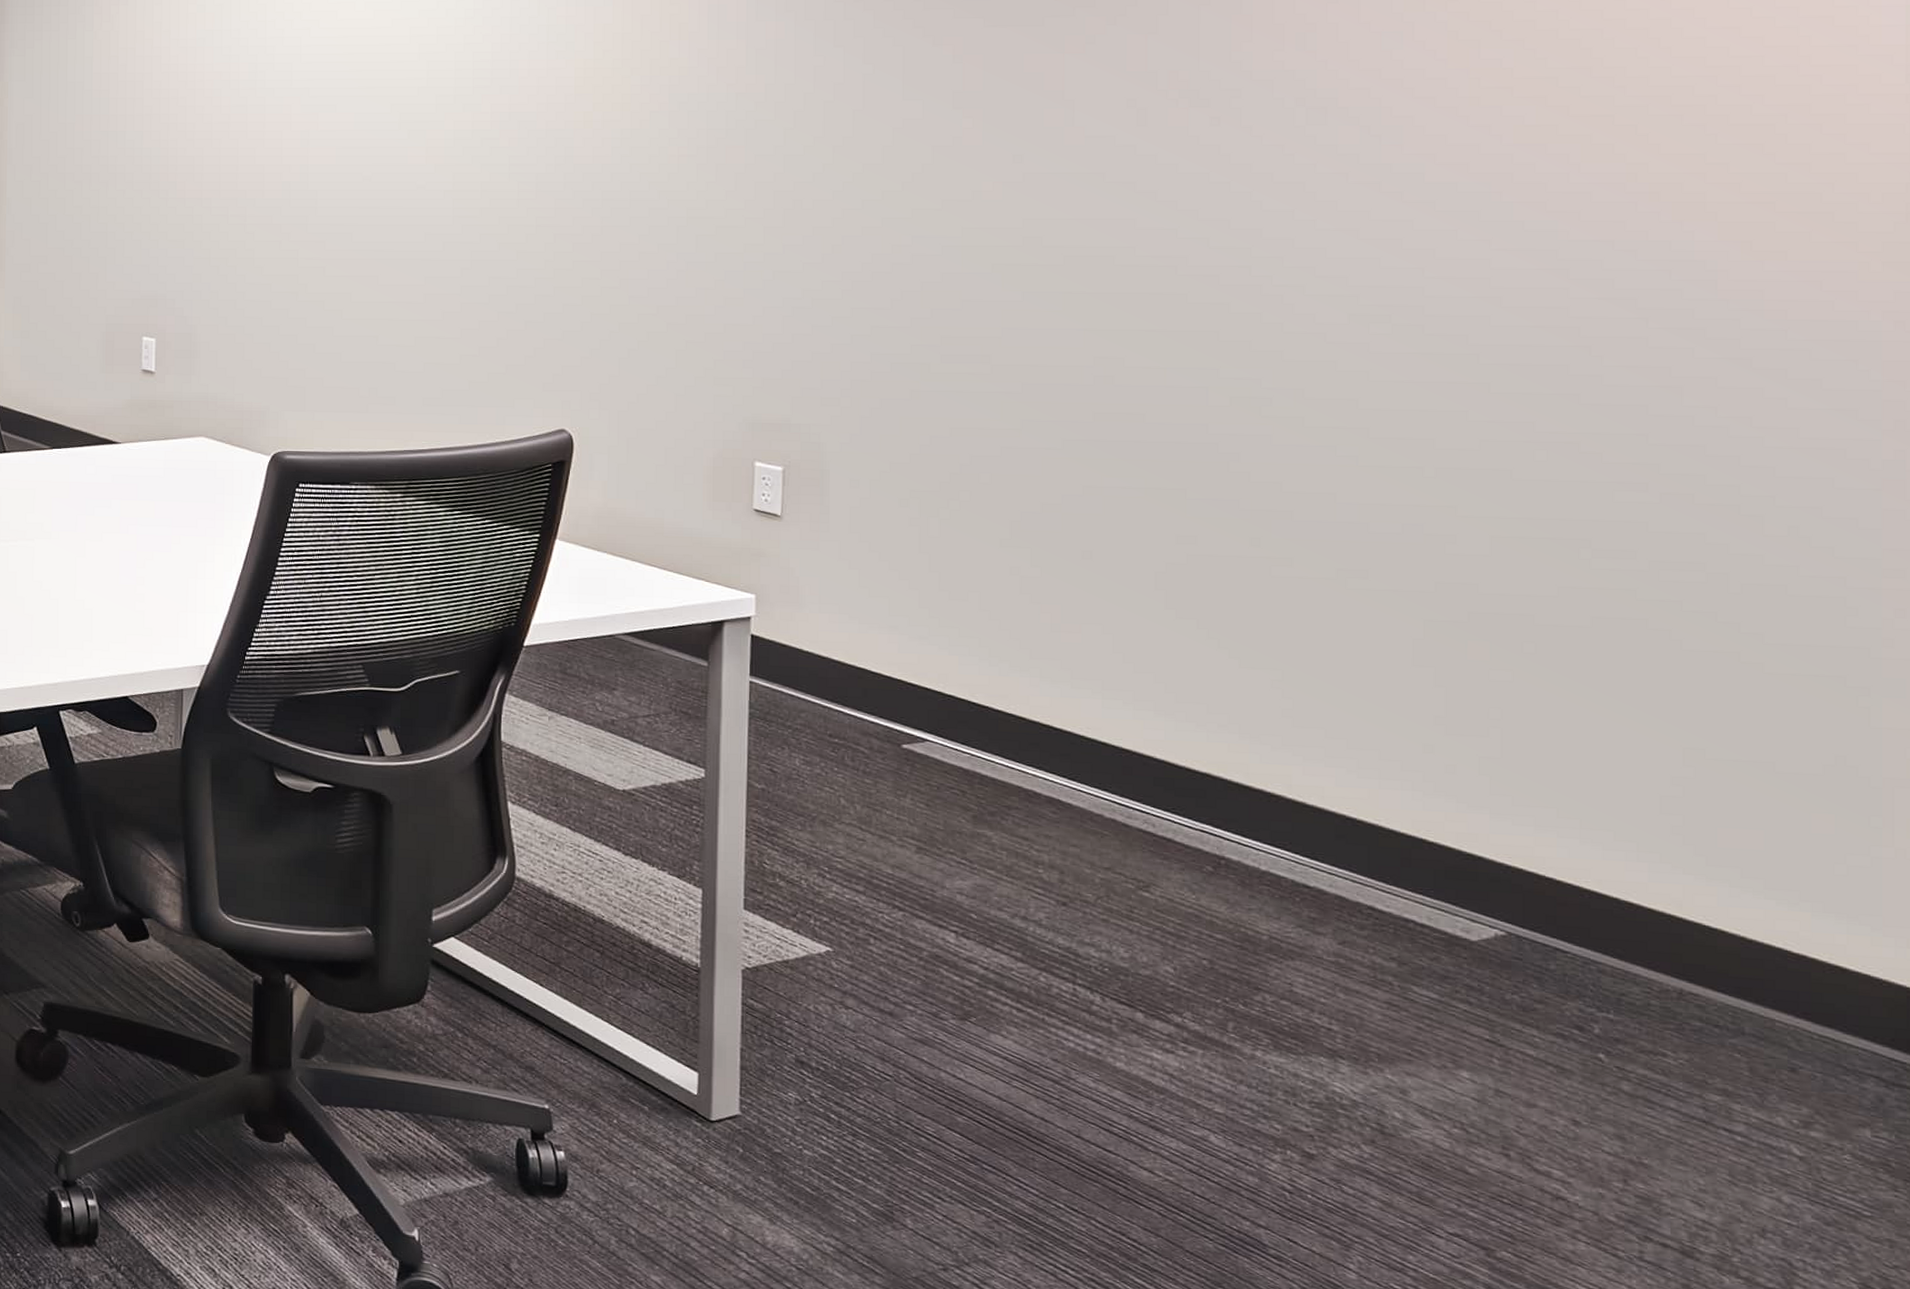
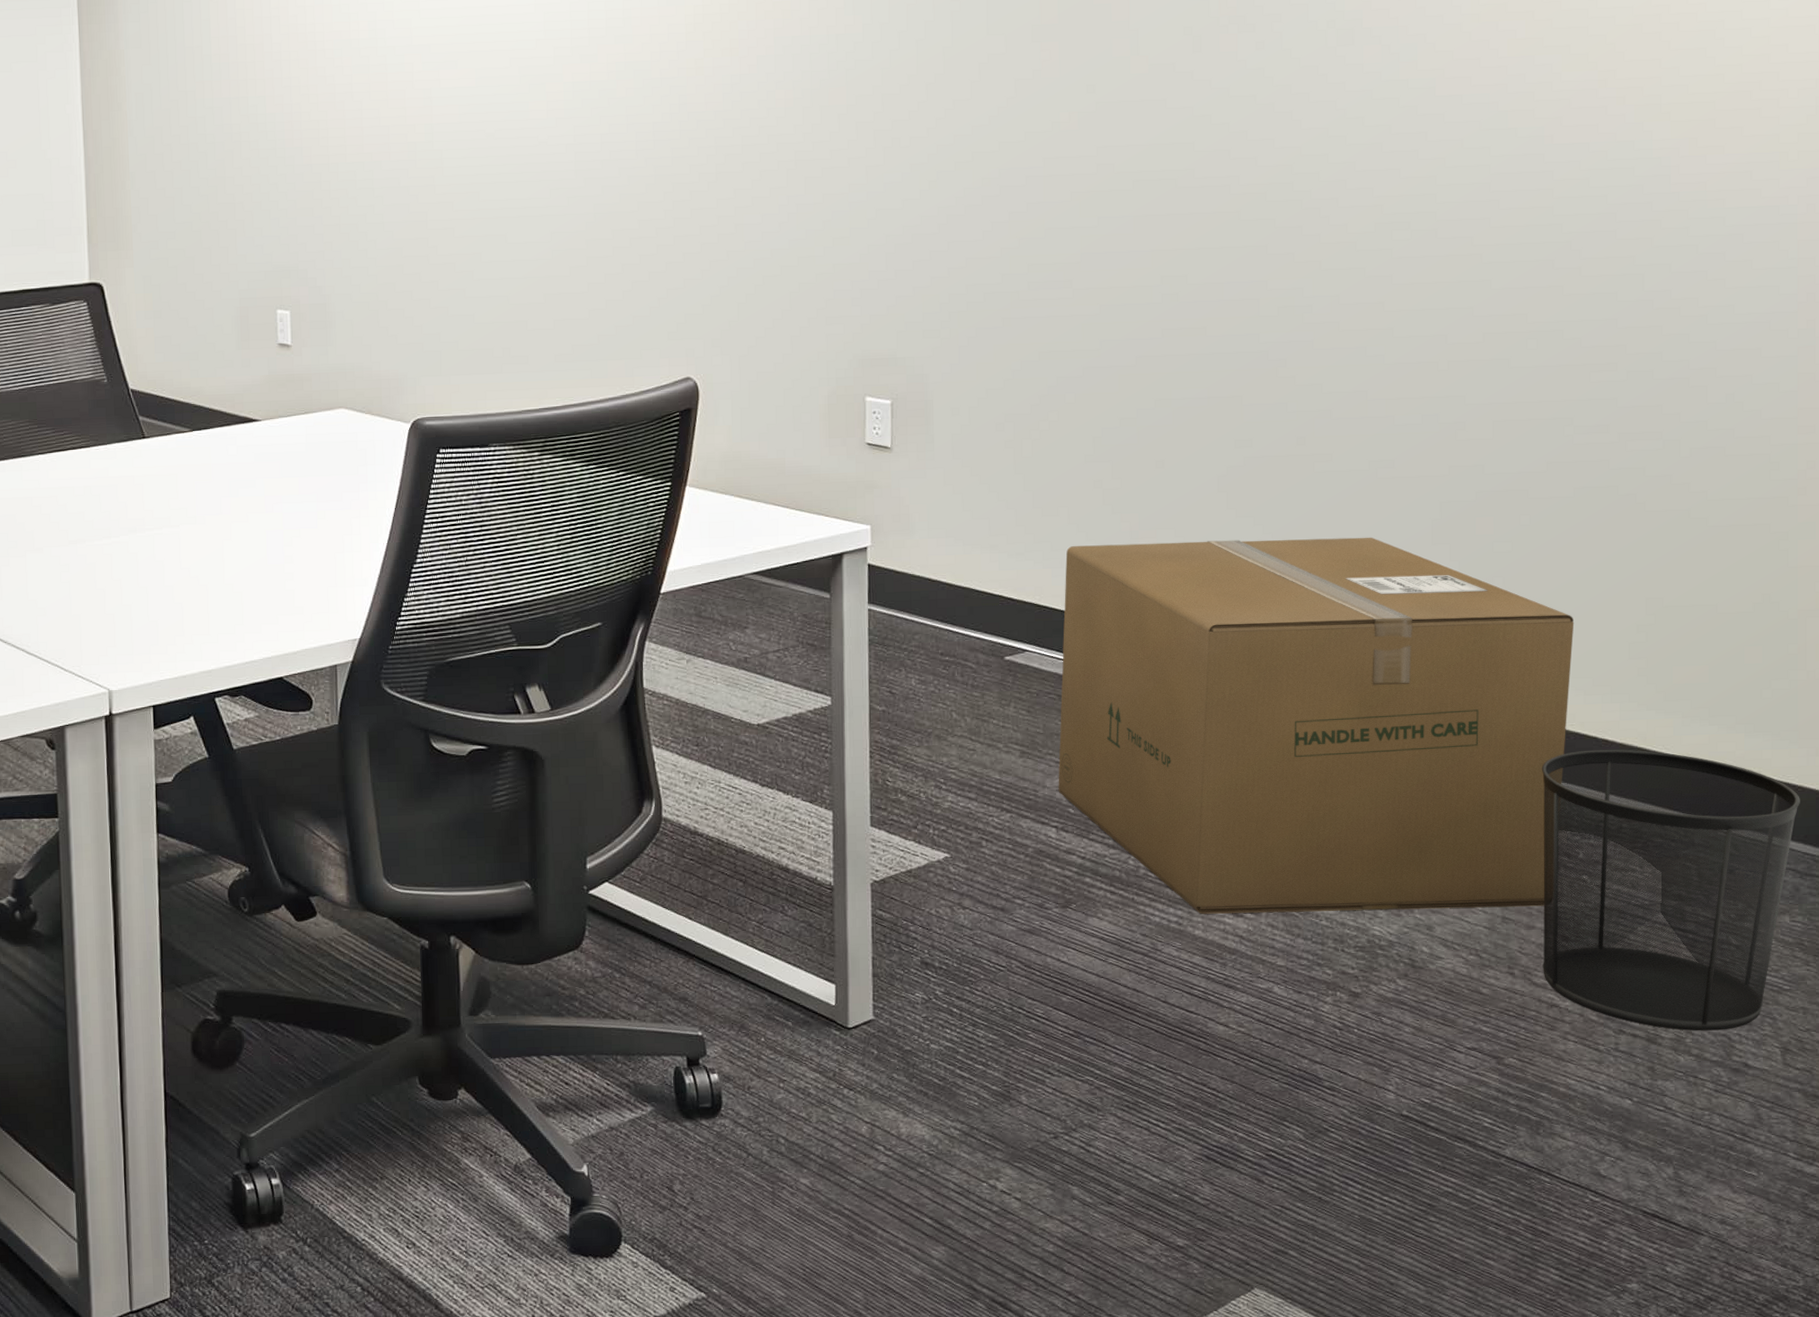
box: none [959,634,1591,1083] -> present [1058,537,1575,914]
waste bin: none [1546,912,1886,1254] -> present [1541,749,1800,1031]

